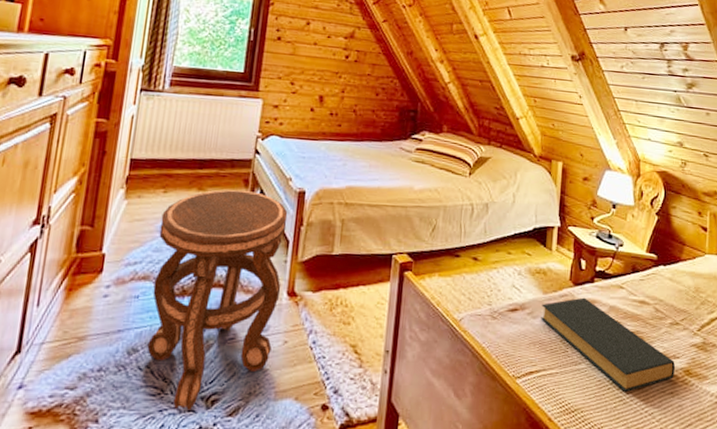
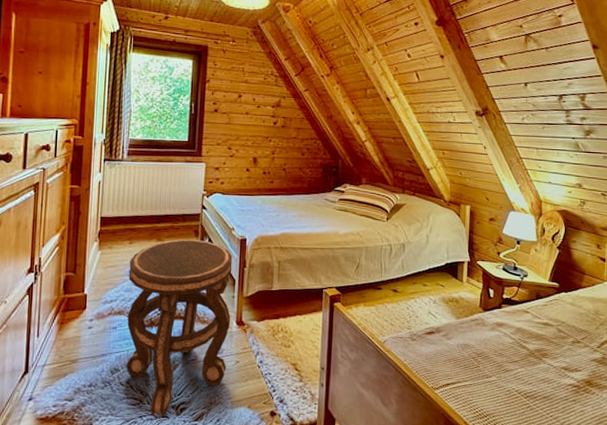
hardback book: present [541,297,675,392] -> none [455,321,577,400]

